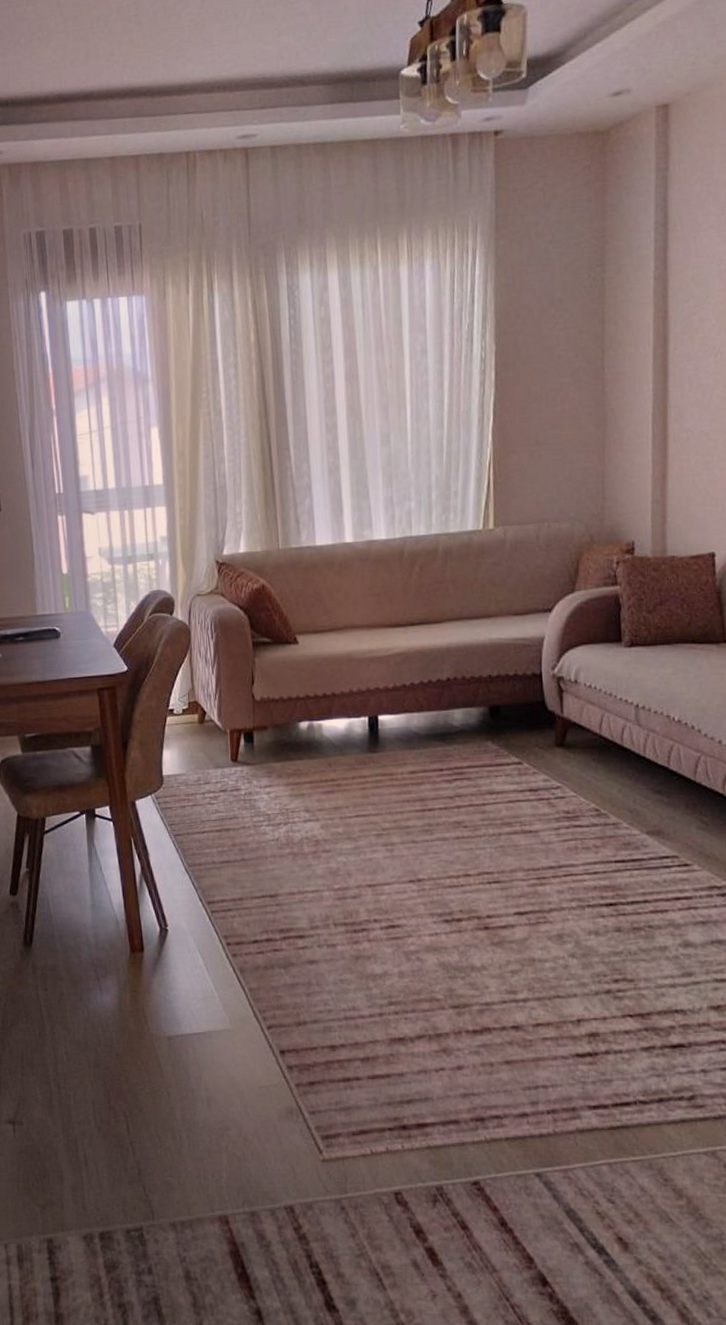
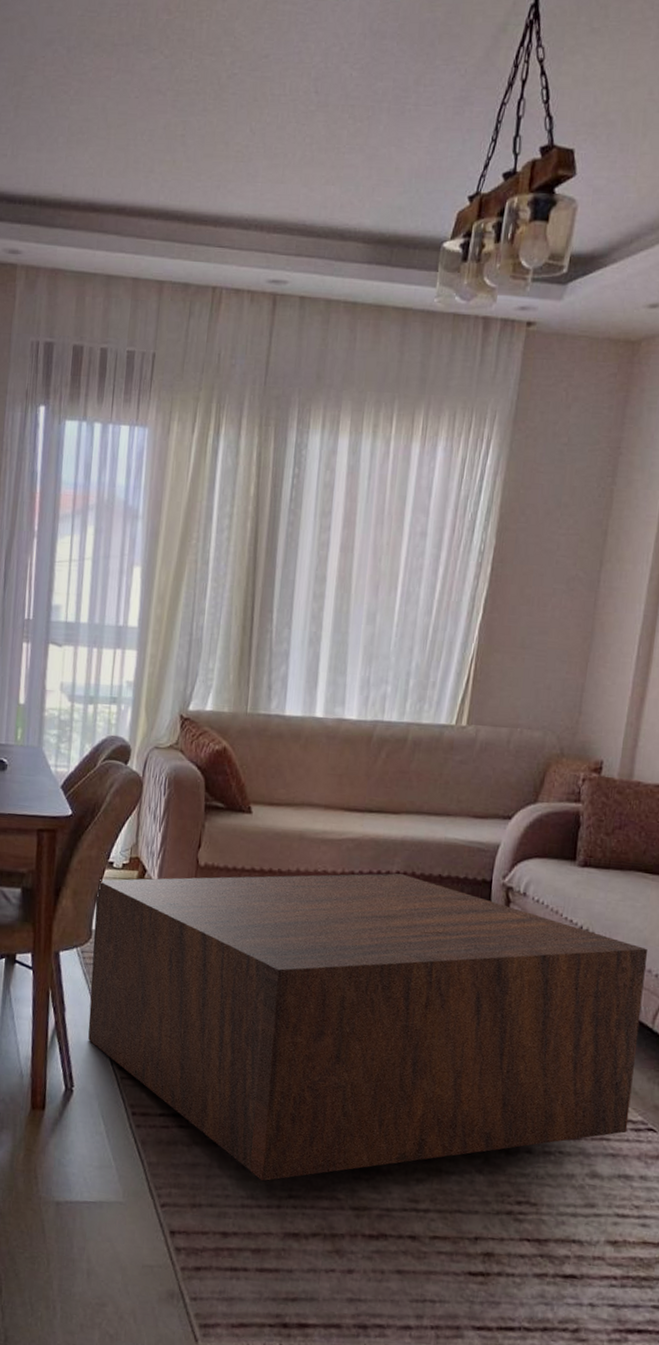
coffee table: none [162,679,714,992] -> present [88,873,648,1182]

